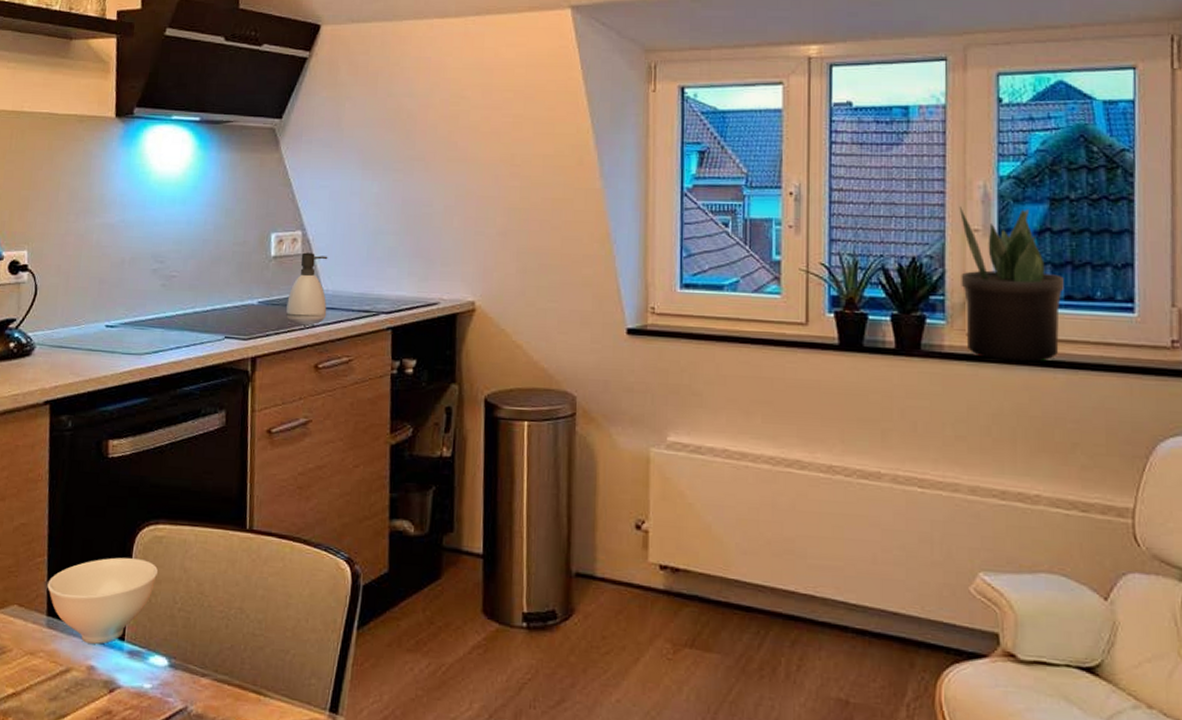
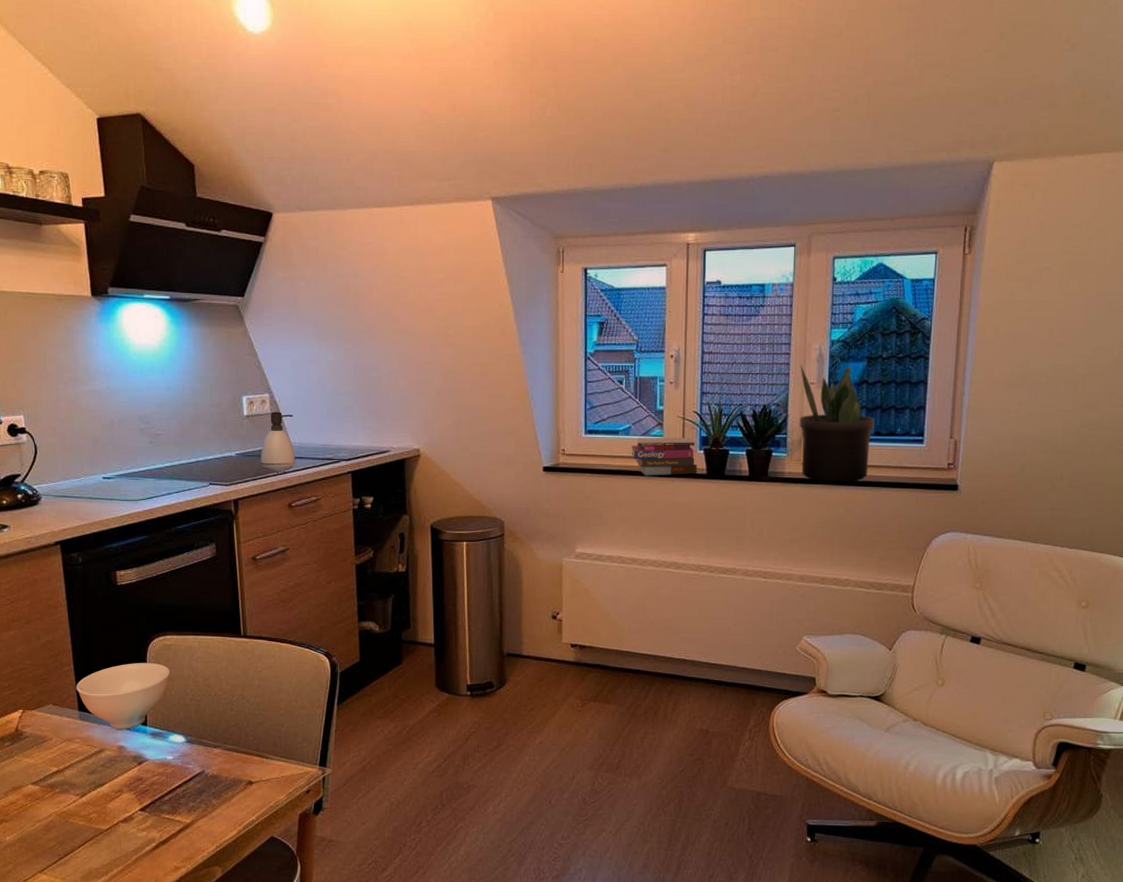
books: none [739,295,826,345] -> present [631,437,697,476]

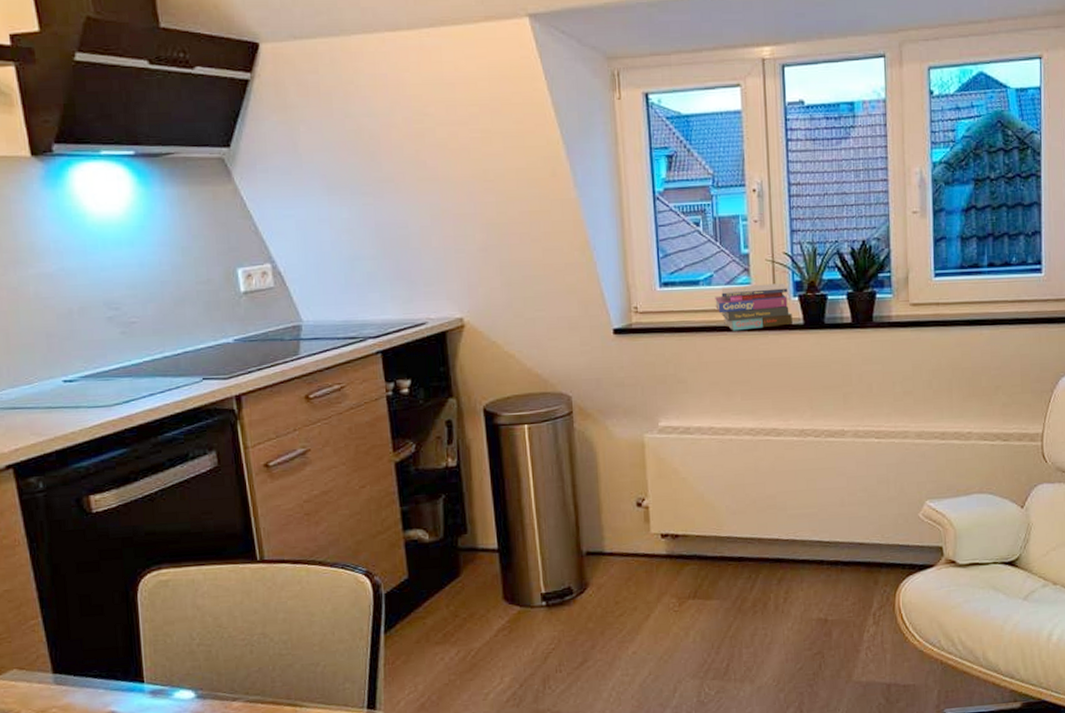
bowl: present [76,663,170,729] -> none [47,604,170,692]
soap dispenser: present [261,412,296,473] -> none [266,285,311,359]
planter: present [799,365,874,483] -> none [900,190,987,324]

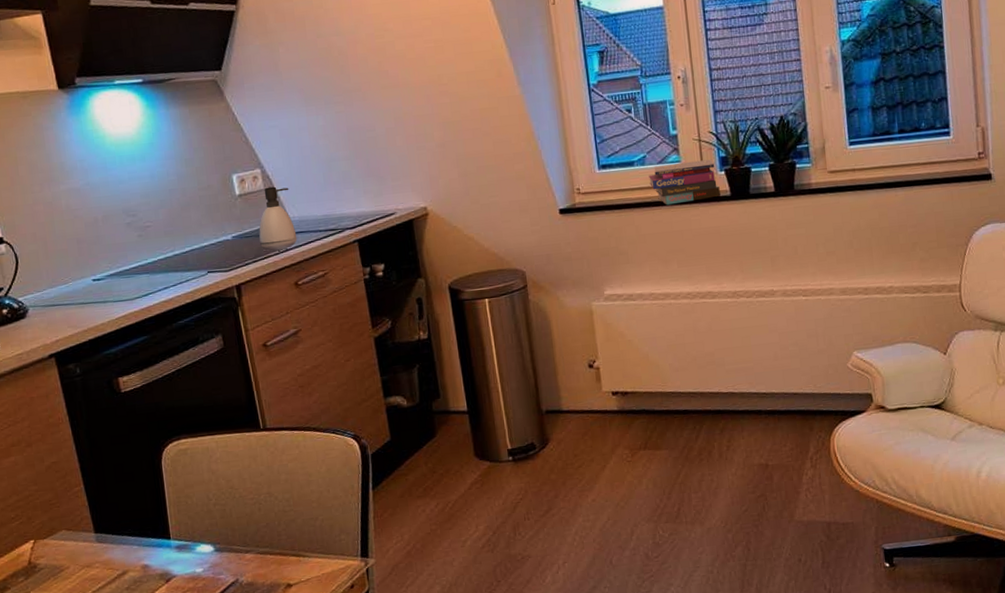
soap dispenser: none [266,285,311,359] -> present [259,186,297,251]

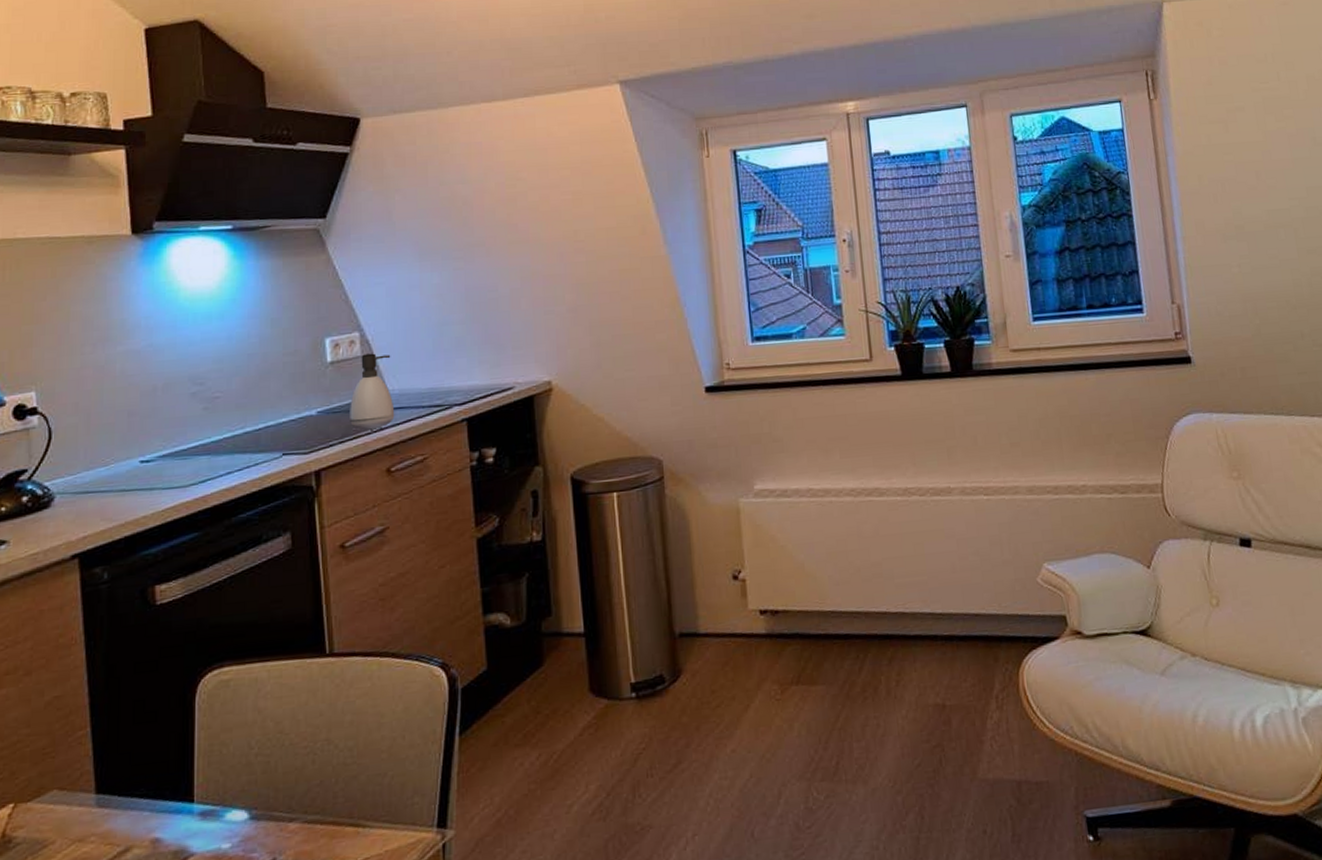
books: present [649,159,721,205] -> none [809,333,890,385]

